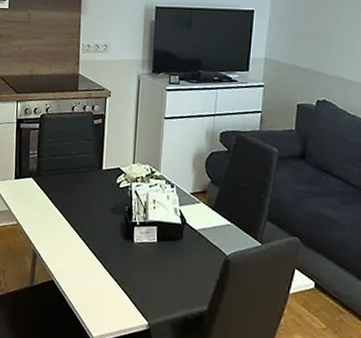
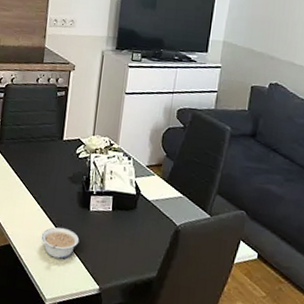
legume: none [85,261,125,294] -> present [41,227,80,259]

